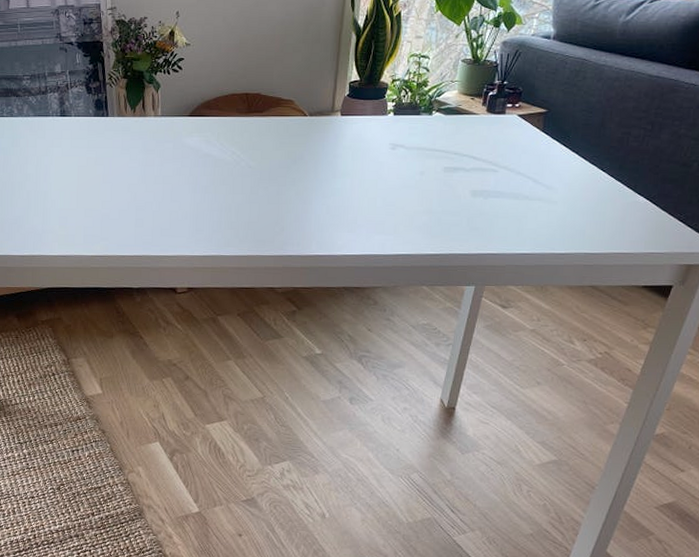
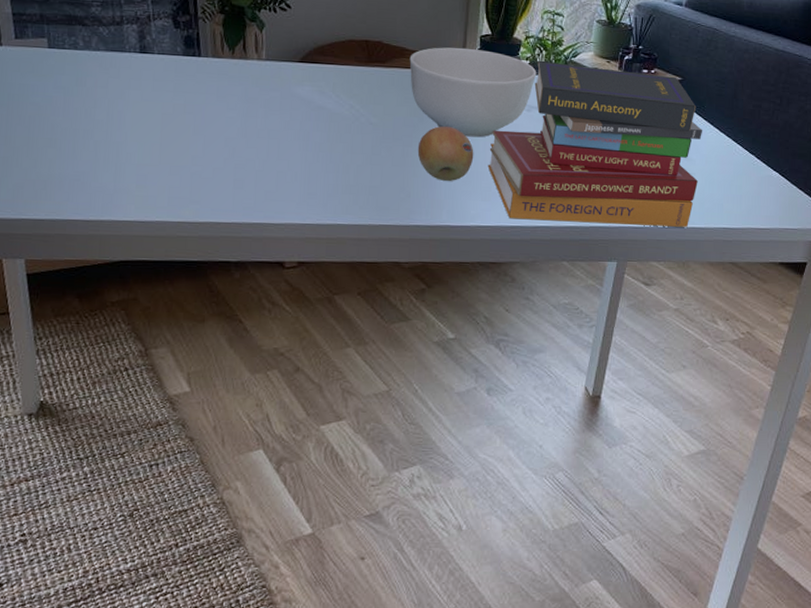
bowl: none [284,94,402,175] -> present [409,47,537,138]
fruit: none [290,166,342,215] -> present [417,125,474,181]
books: none [354,102,567,253] -> present [487,61,703,227]

